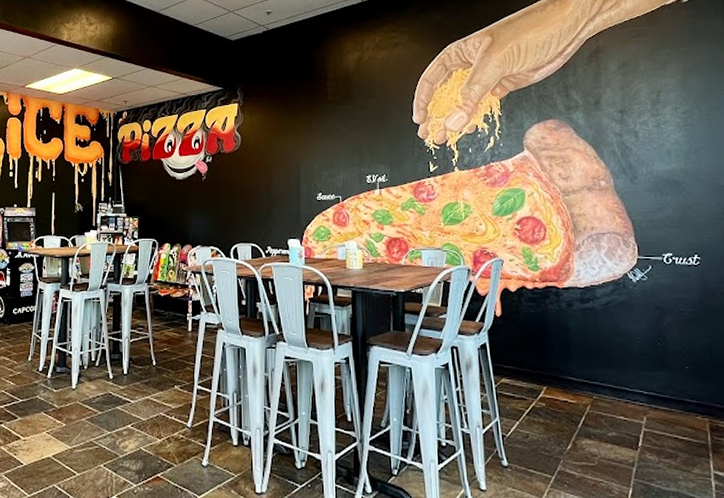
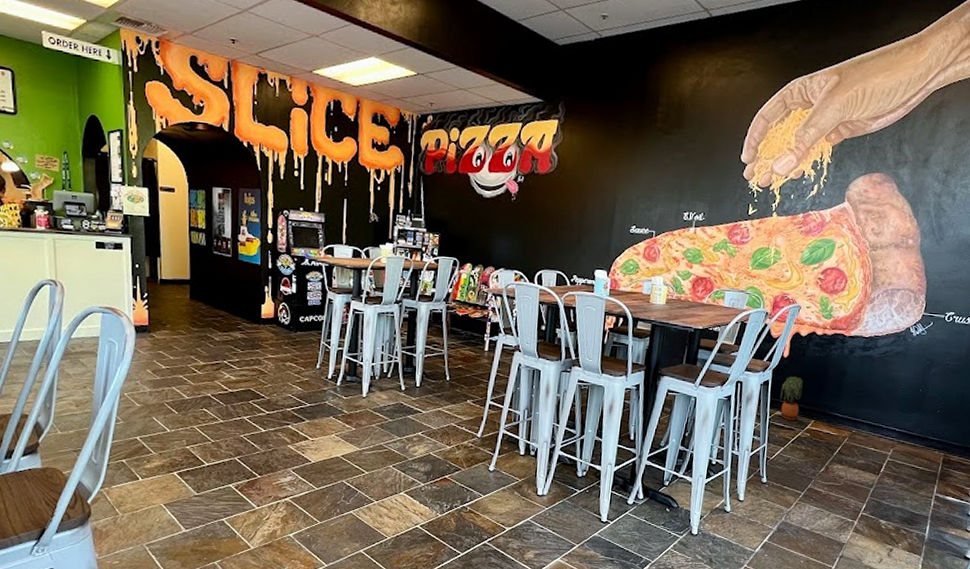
potted plant: none [501,337,528,388] -> present [780,376,803,420]

